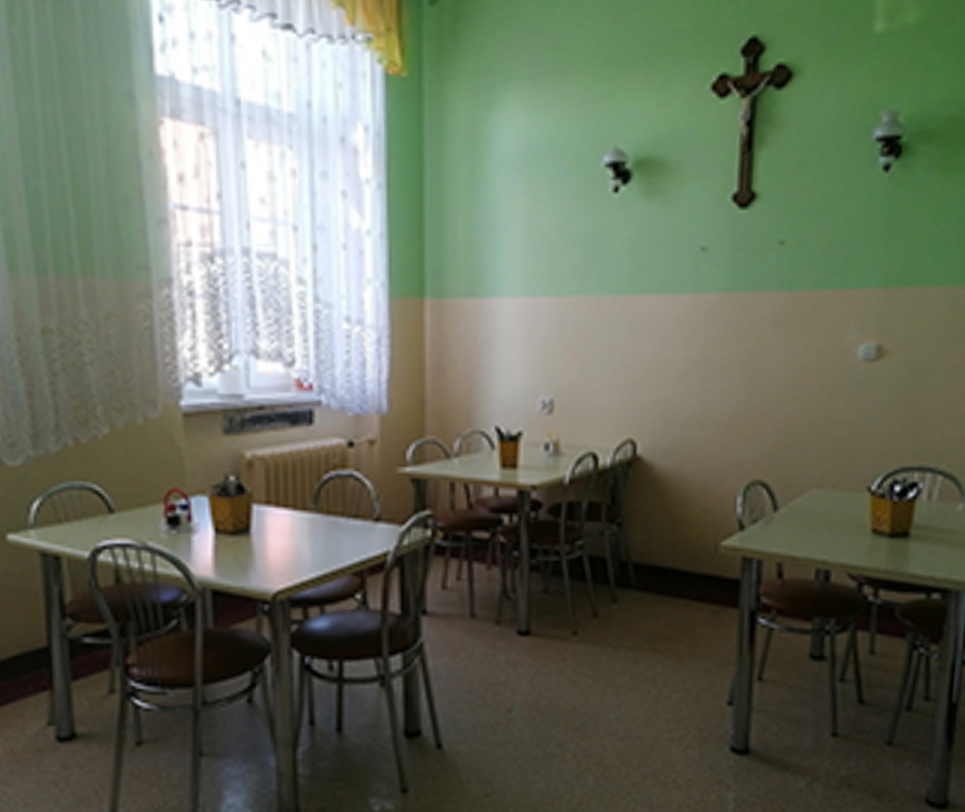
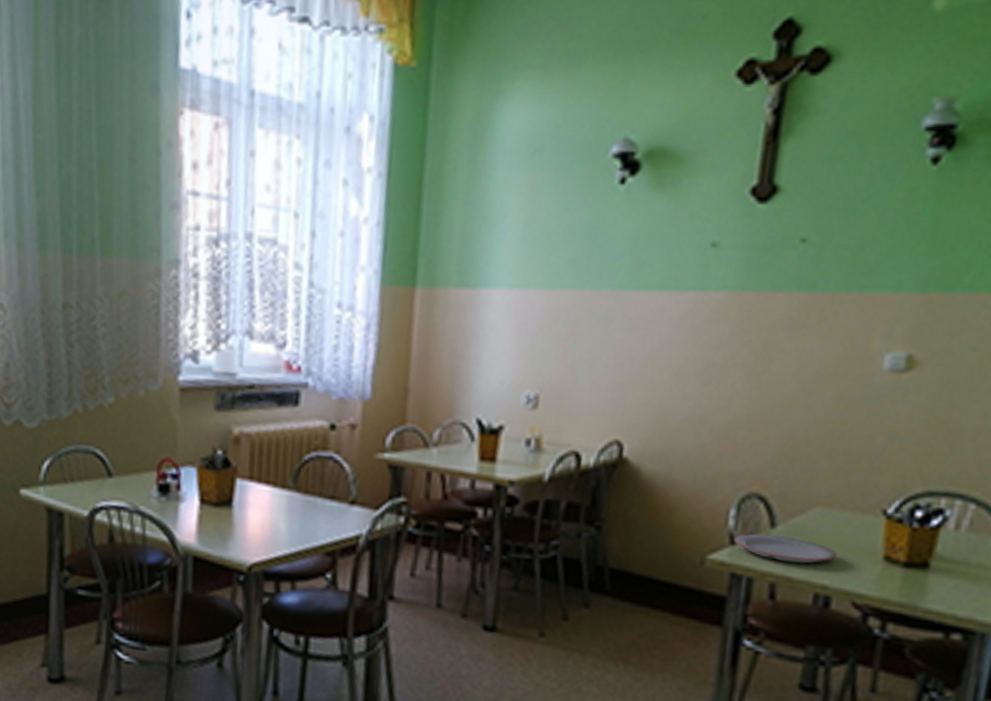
plate: none [743,518,833,542] -> present [734,533,838,564]

